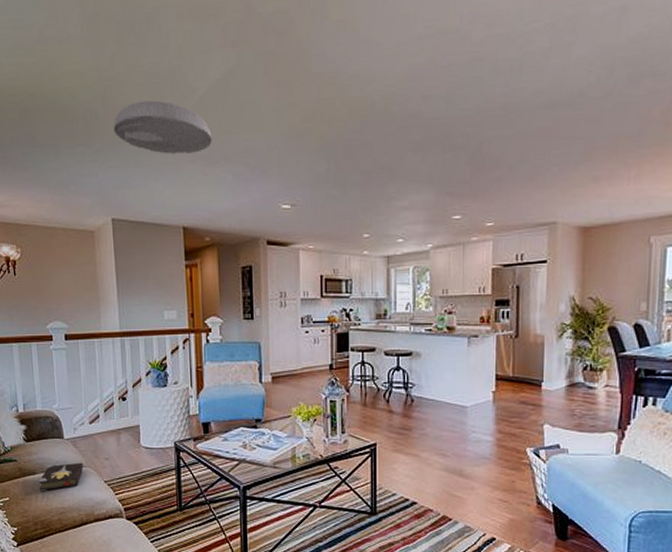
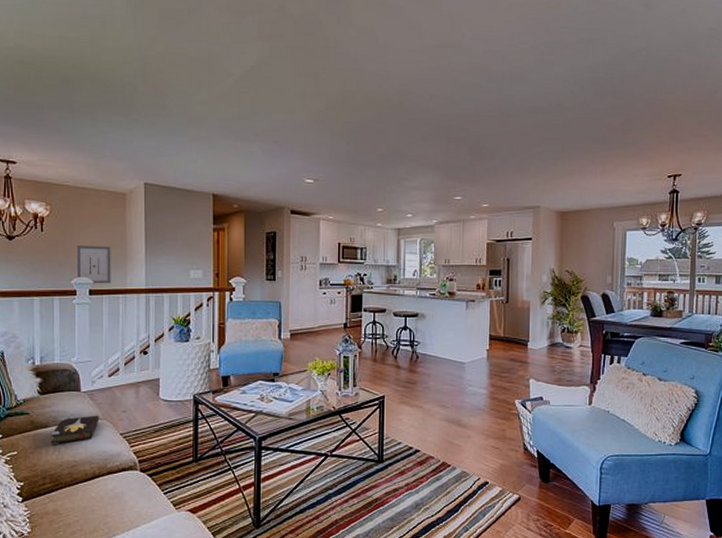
wall art: none [49,288,85,328] -> present [76,246,111,284]
ceiling light: present [113,100,212,154] -> none [151,79,244,129]

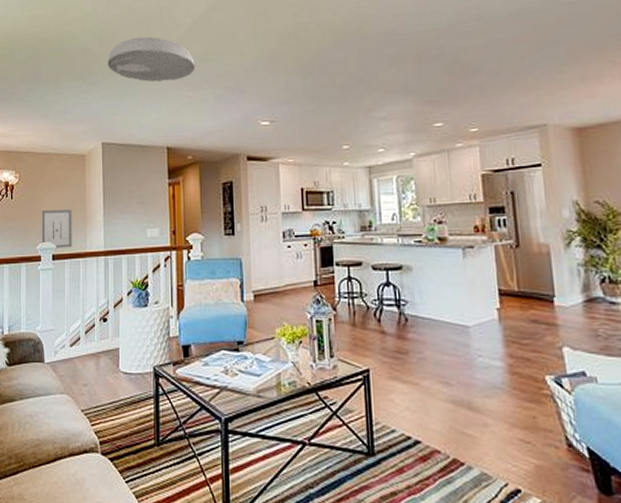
hardback book: present [50,415,99,445] -> none [16,388,62,421]
ceiling light: none [151,79,244,129] -> present [107,36,195,82]

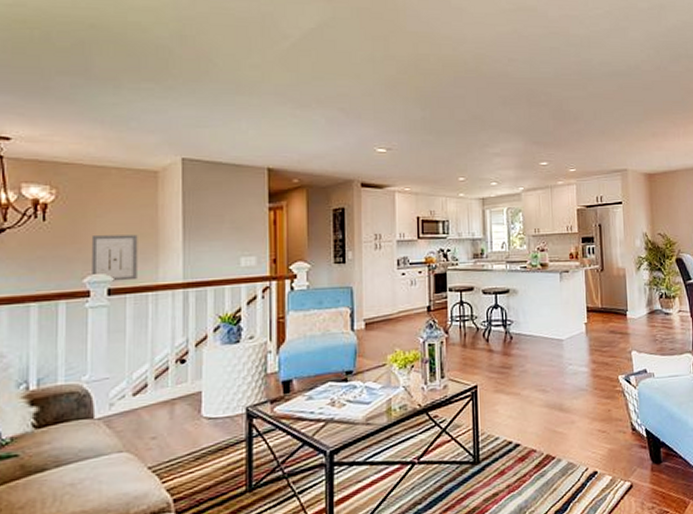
ceiling light: present [107,36,195,82] -> none [191,42,304,96]

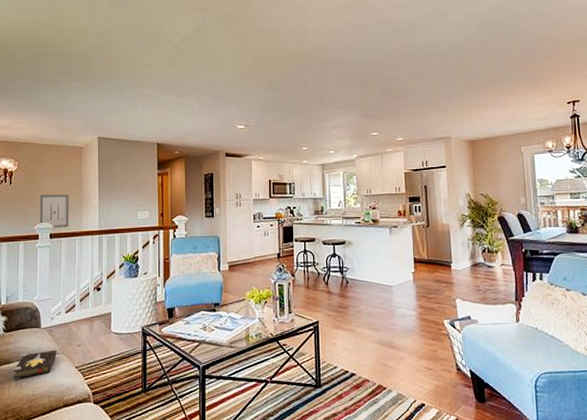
hardback book: none [49,446,119,494] -> present [13,349,57,380]

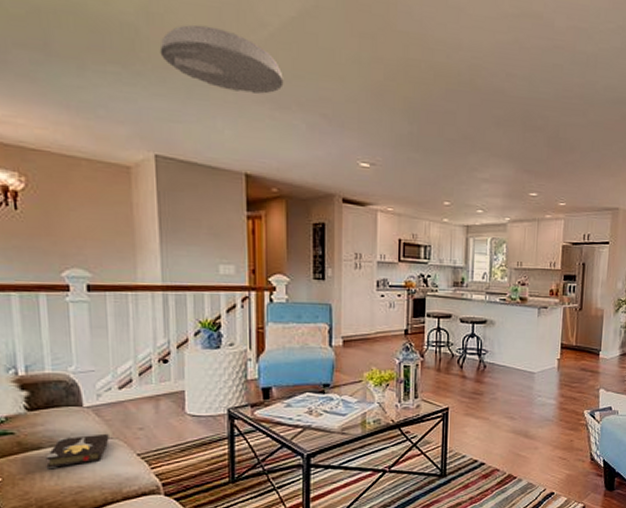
wall art: present [39,194,69,228] -> none [66,229,116,279]
ceiling light: none [104,48,183,88] -> present [159,24,284,94]

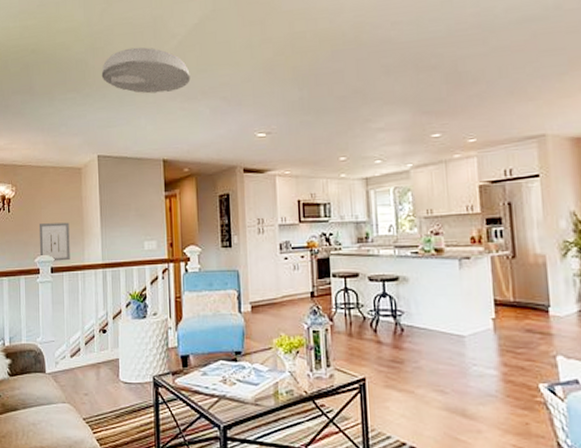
hardback book: present [45,433,109,470] -> none [20,398,63,429]
wall art: none [66,229,116,279] -> present [39,222,70,261]

